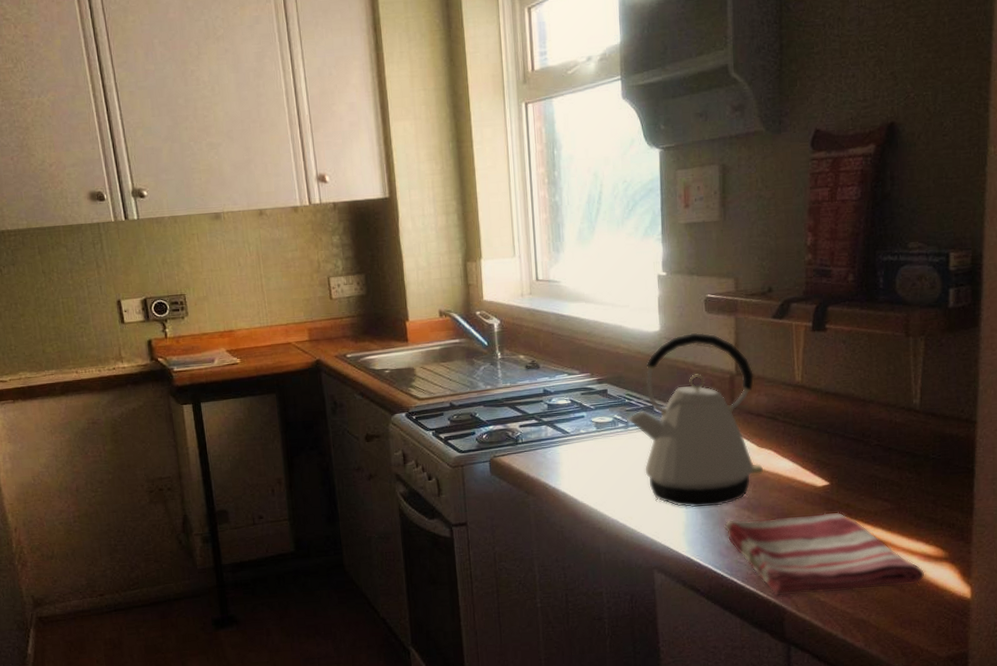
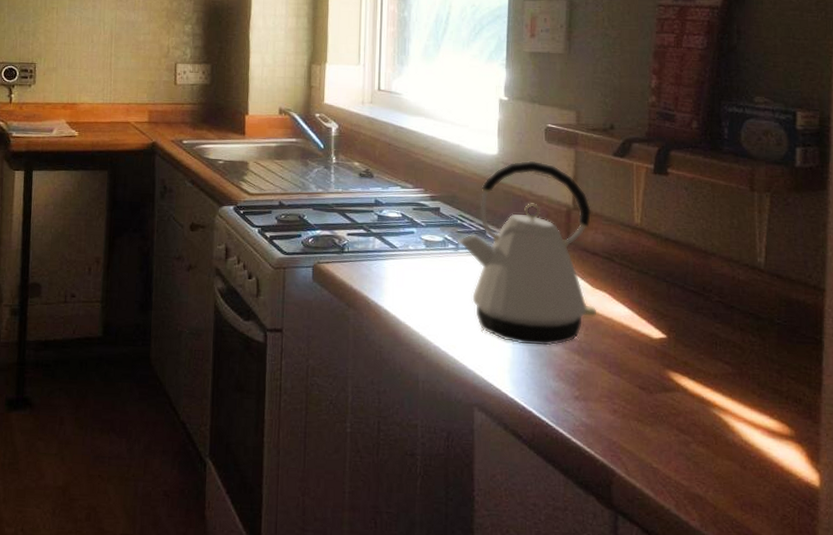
dish towel: present [723,512,925,596] -> none [551,362,769,463]

